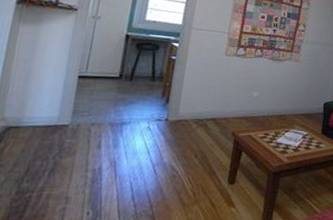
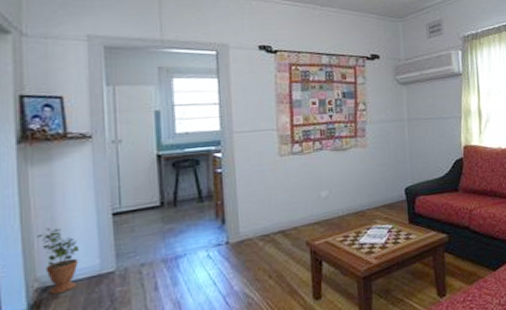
potted plant: none [11,77,45,135] -> present [36,227,80,295]

